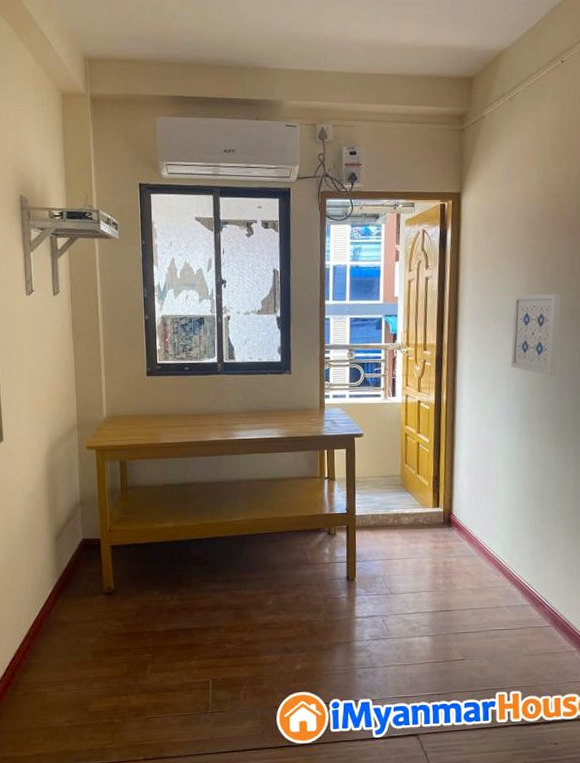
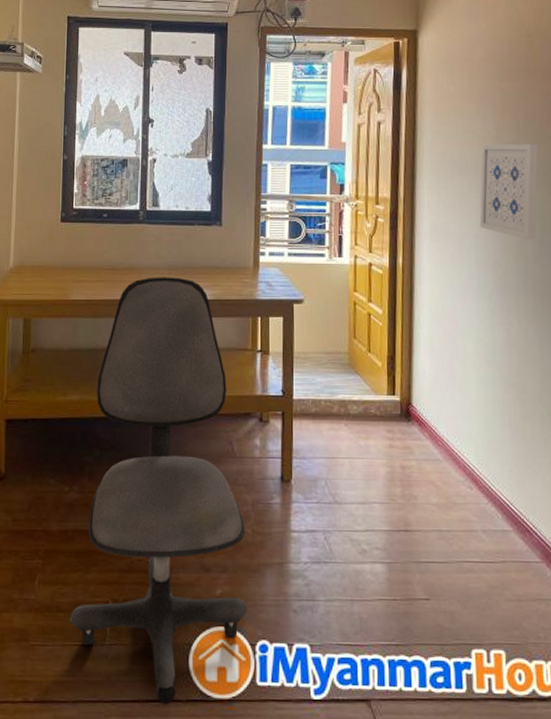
office chair: none [178,419,322,752] -> present [70,277,247,705]

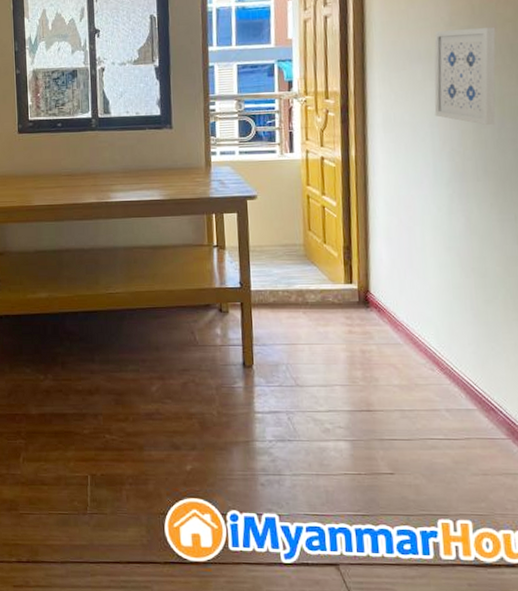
office chair: present [70,277,247,705] -> none [53,180,217,566]

